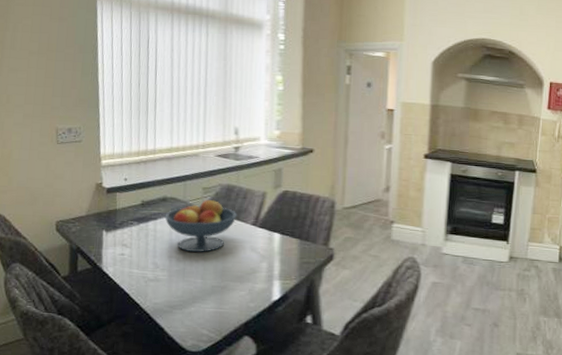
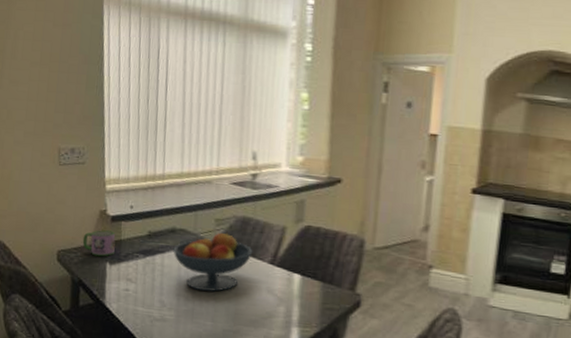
mug: none [80,201,111,225] -> present [82,230,115,257]

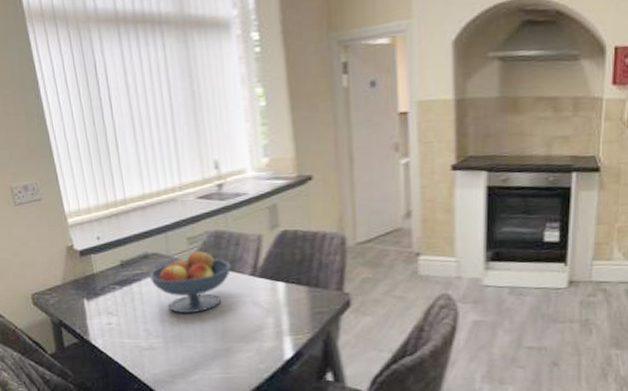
mug: present [82,230,115,257] -> none [54,266,90,294]

